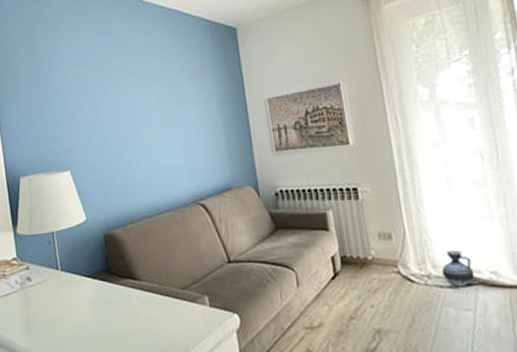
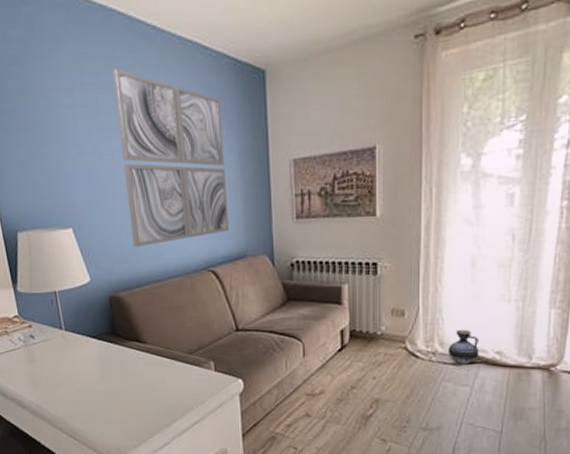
wall art: none [106,34,215,185] -> present [112,68,230,247]

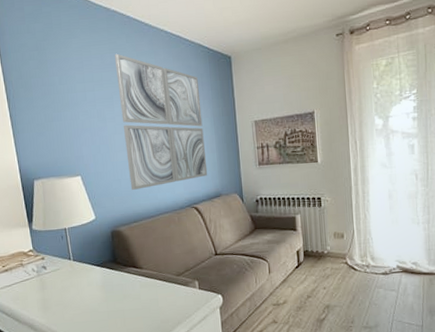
ceramic jug: present [447,329,480,364] -> none [377,246,401,273]

